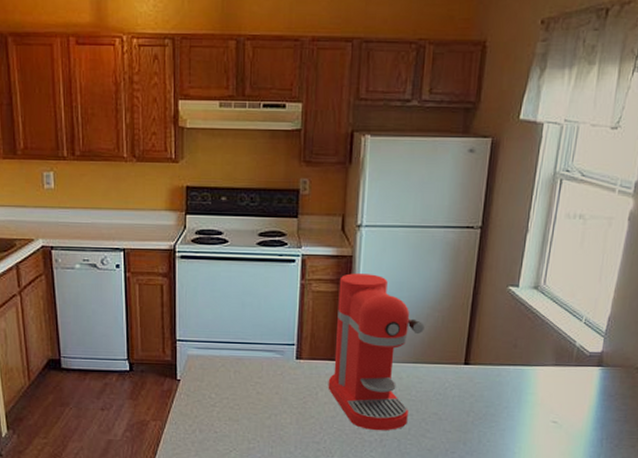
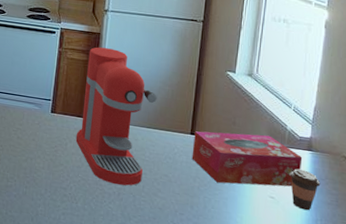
tissue box: none [465,355,591,415] -> present [192,131,303,187]
coffee cup: none [575,388,609,431] -> present [289,168,321,211]

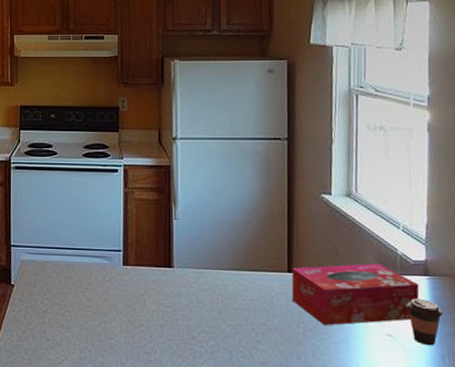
coffee maker: present [75,47,157,186] -> none [155,182,244,342]

